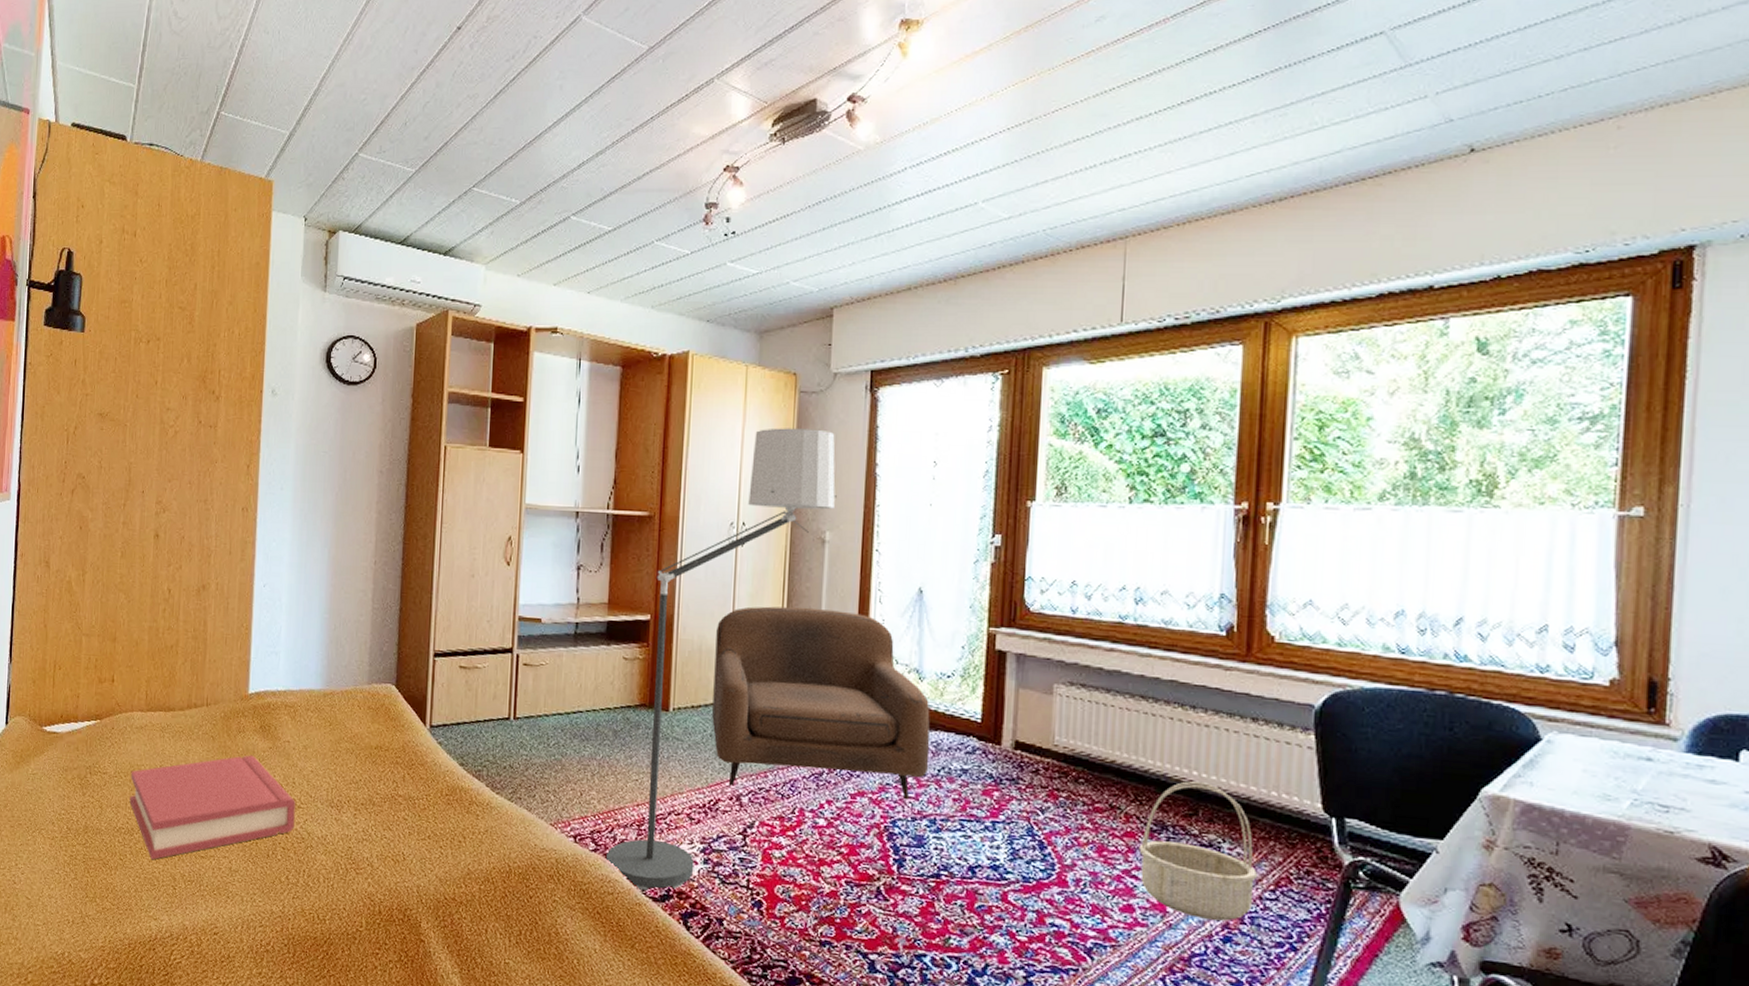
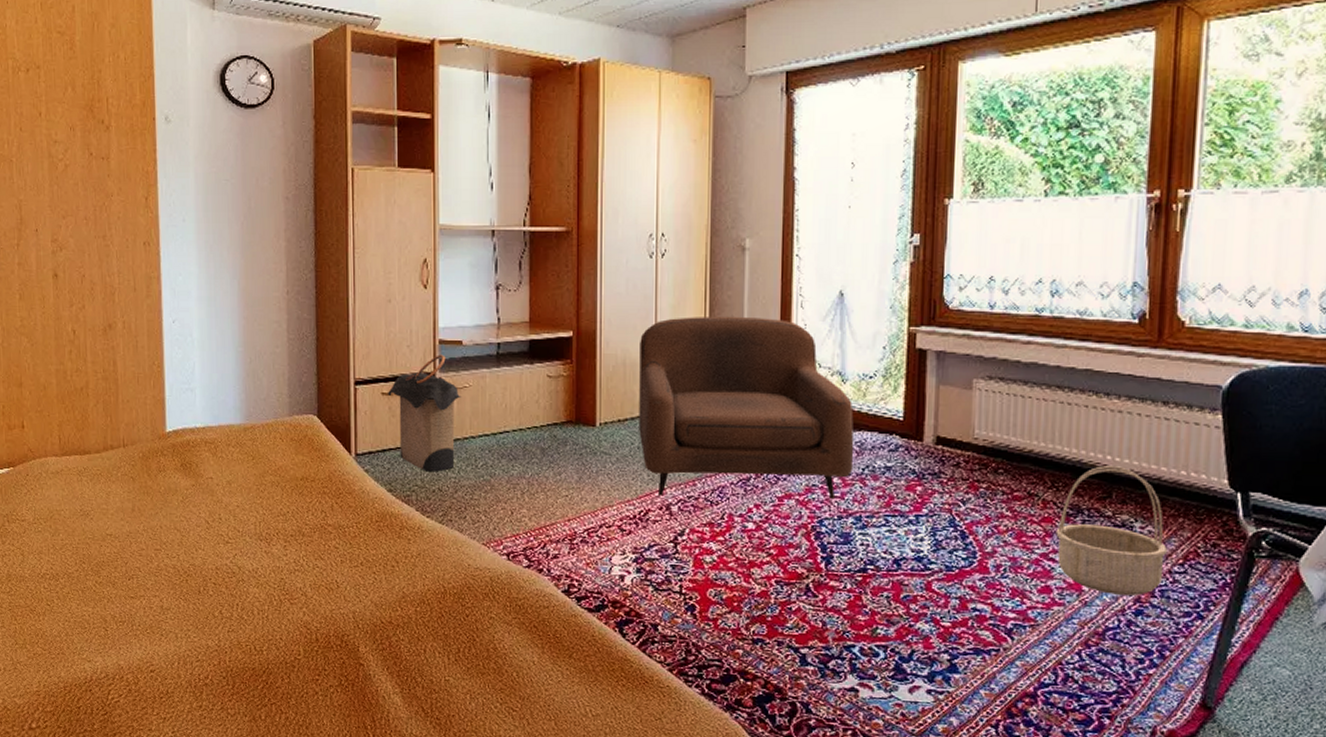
hardback book: present [129,755,296,860] -> none [50,493,224,604]
laundry hamper: none [466,631,537,748] -> present [388,354,461,472]
floor lamp: present [605,428,837,891] -> none [539,134,755,602]

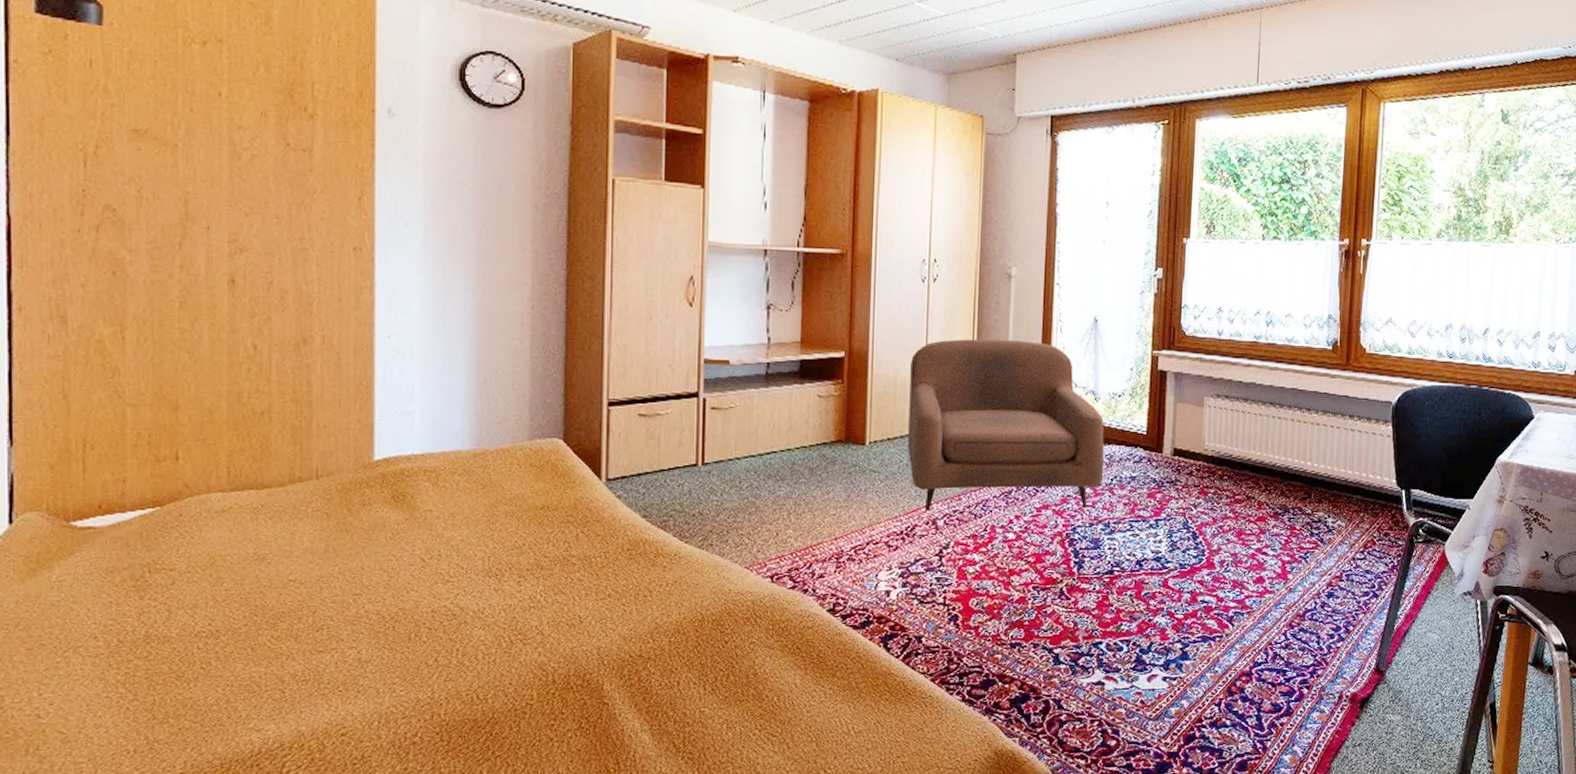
laundry hamper: present [388,354,461,472] -> none [646,374,727,496]
basket: present [1056,466,1168,596] -> none [1268,471,1353,581]

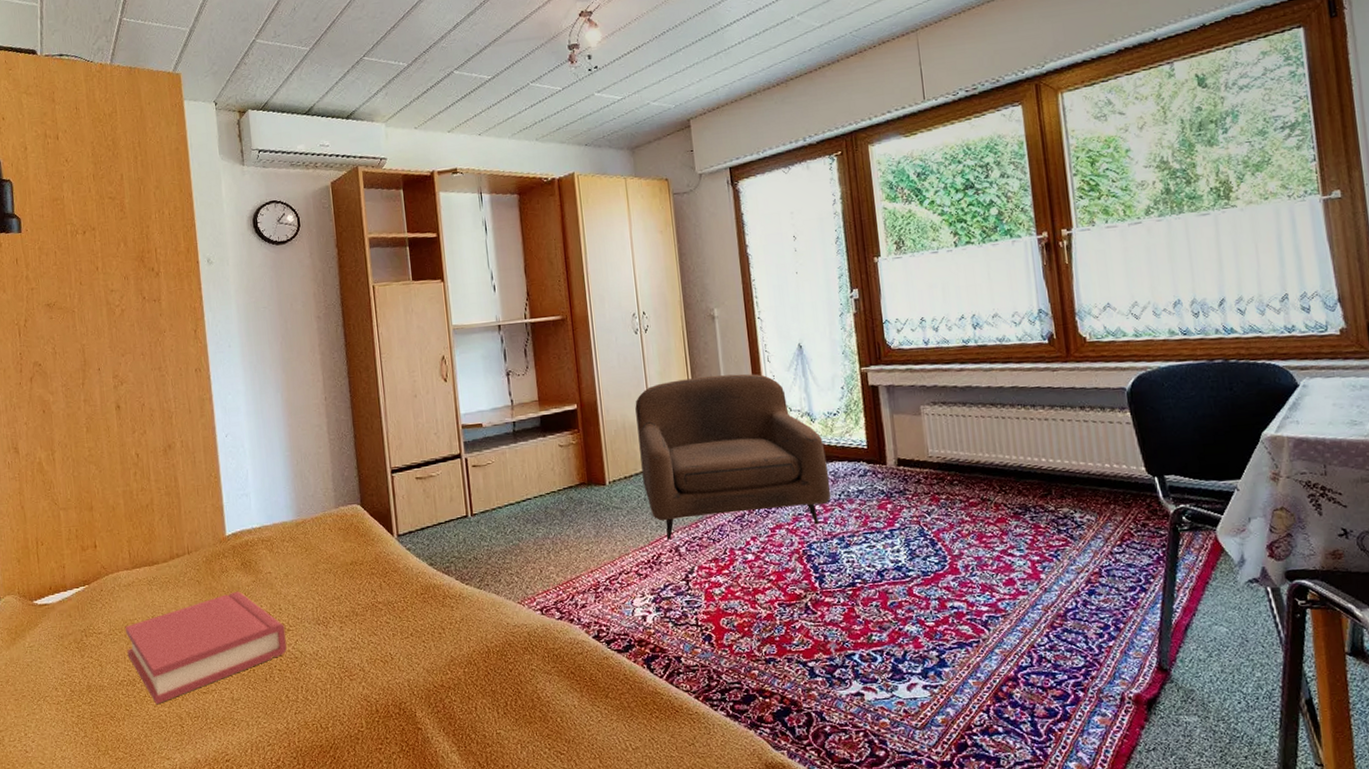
hardback book: none [211,530,443,664] -> present [125,591,287,705]

